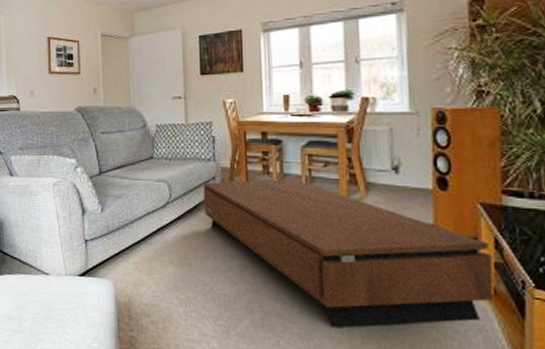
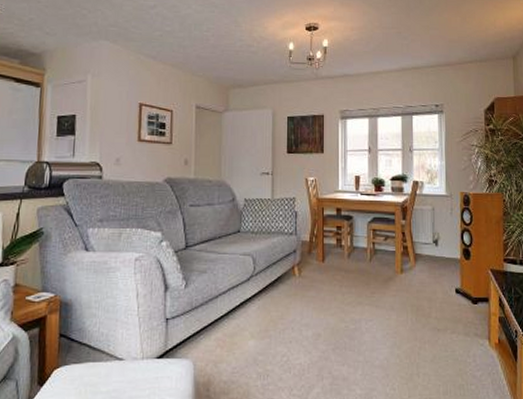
coffee table: present [203,179,494,328] -> none [284,252,499,385]

